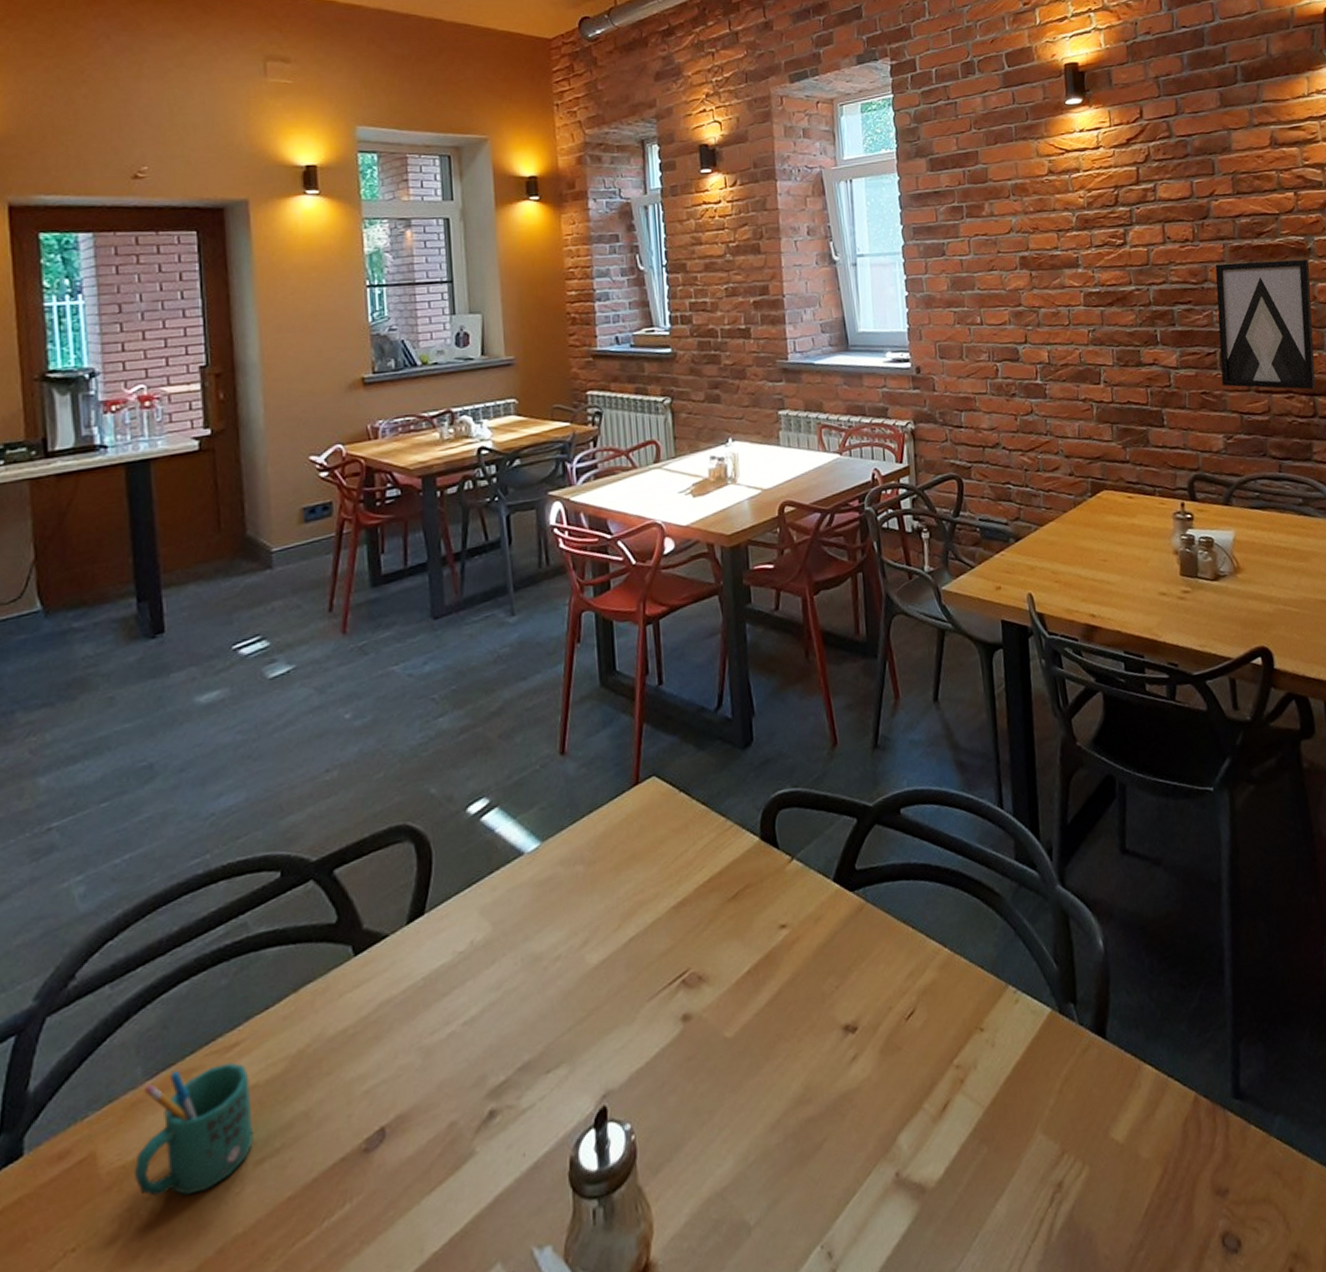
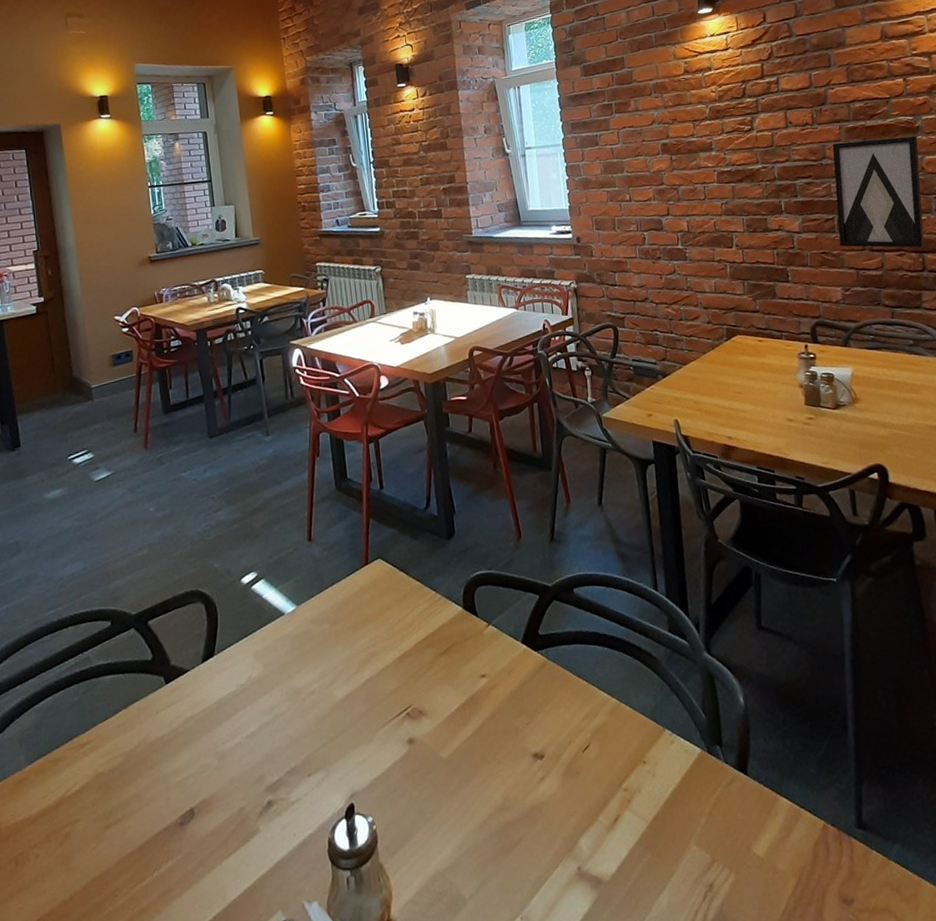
mug: present [133,1062,254,1197] -> none [23,755,103,847]

